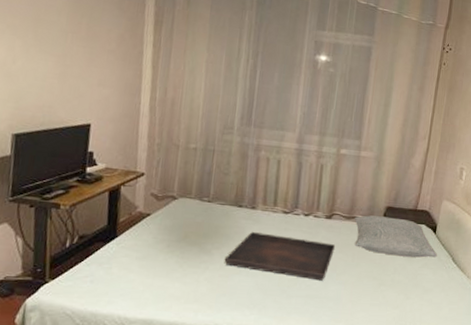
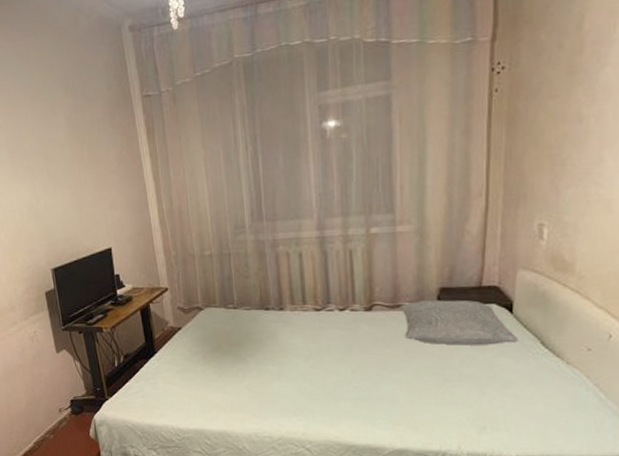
serving tray: present [224,232,335,281] -> none [260,335,381,381]

